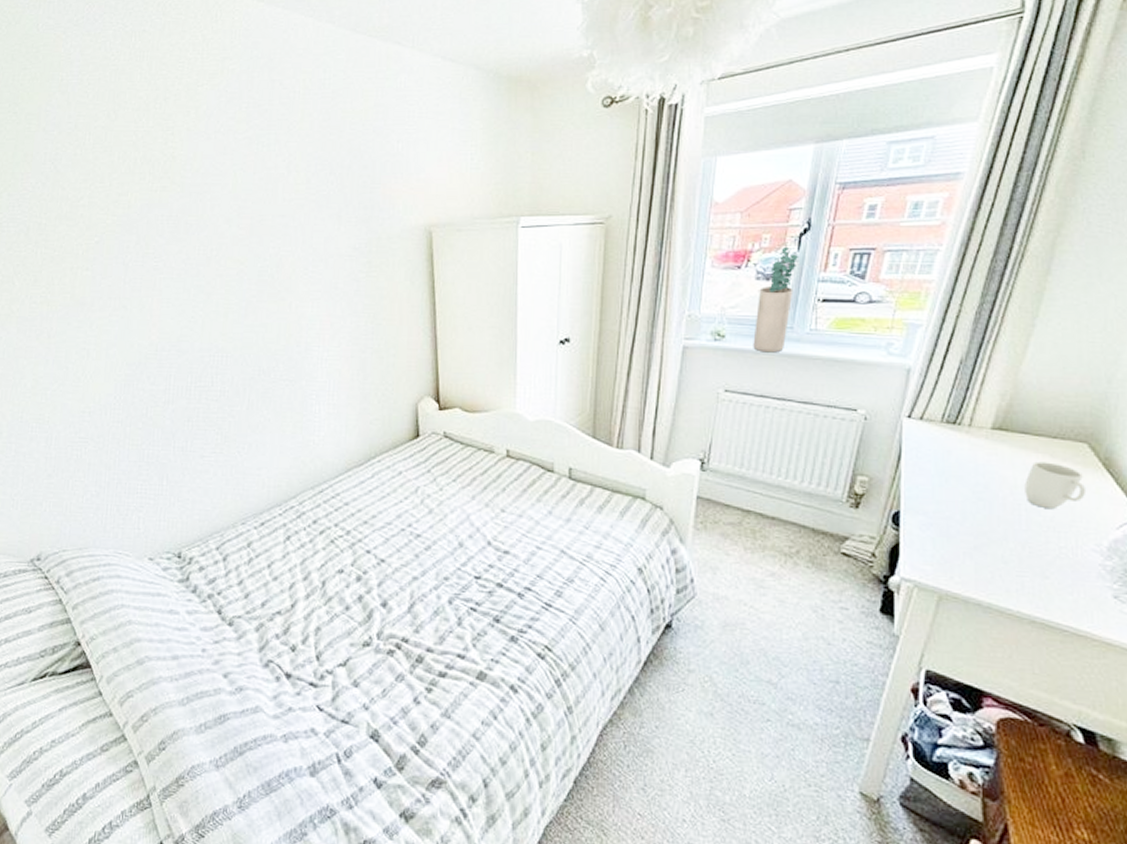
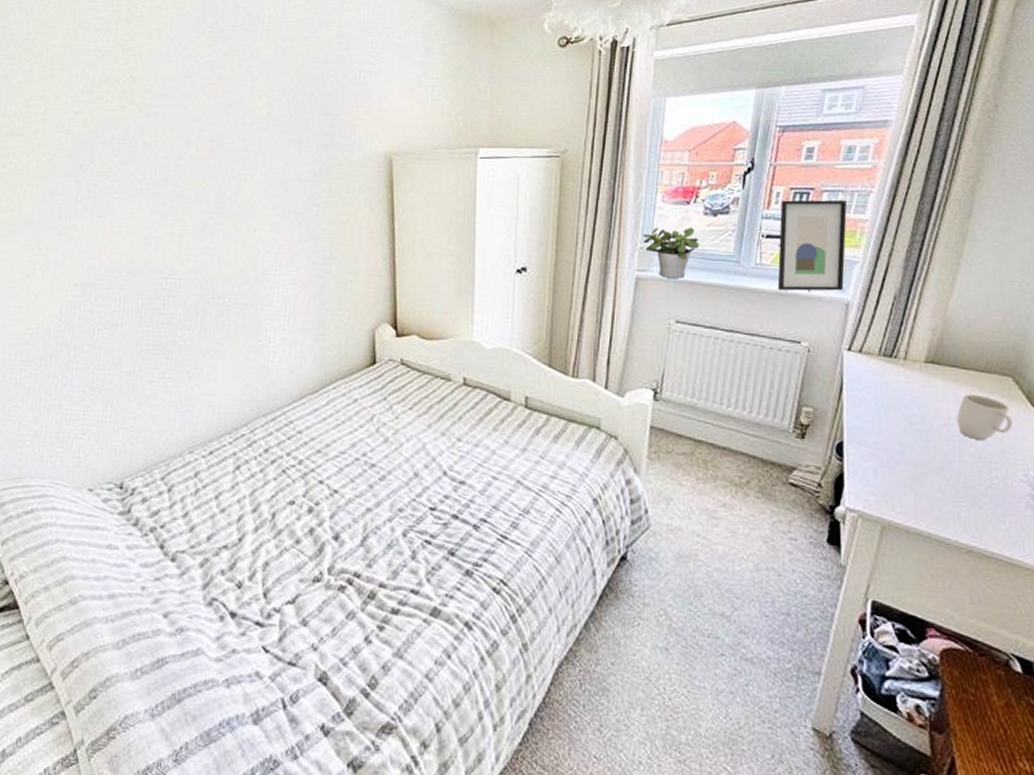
potted plant: none [692,293,751,347] -> present [644,227,700,279]
vase: present [753,242,798,353] -> none [702,180,743,286]
picture frame: none [833,259,912,357] -> present [777,199,848,291]

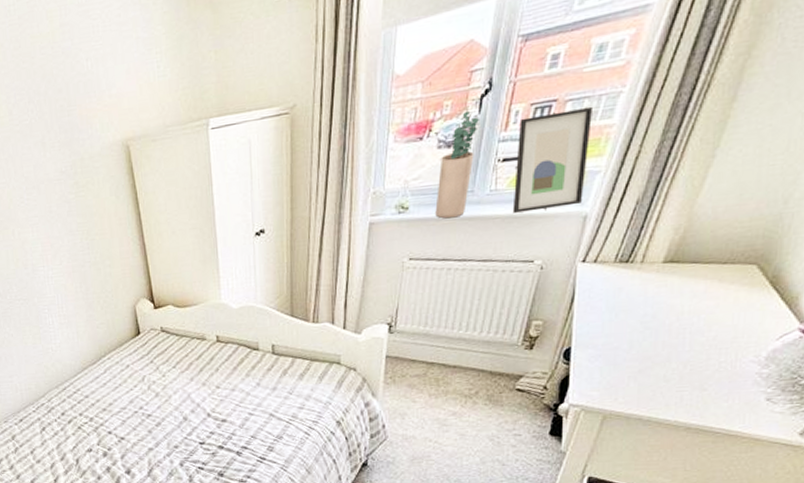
potted plant: present [644,227,700,279] -> none [376,164,433,219]
vase: none [702,180,743,286] -> present [435,106,479,219]
mug: present [957,394,1013,441] -> none [690,286,751,330]

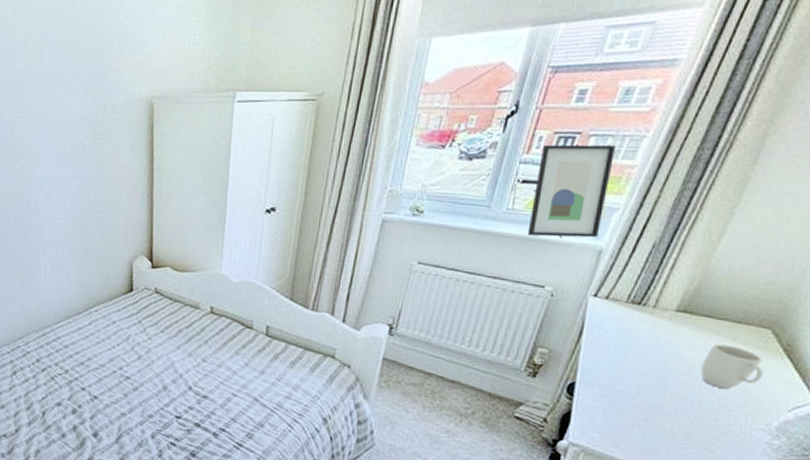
vase: present [435,106,479,219] -> none [449,123,503,230]
mug: none [690,286,751,330] -> present [701,344,764,390]

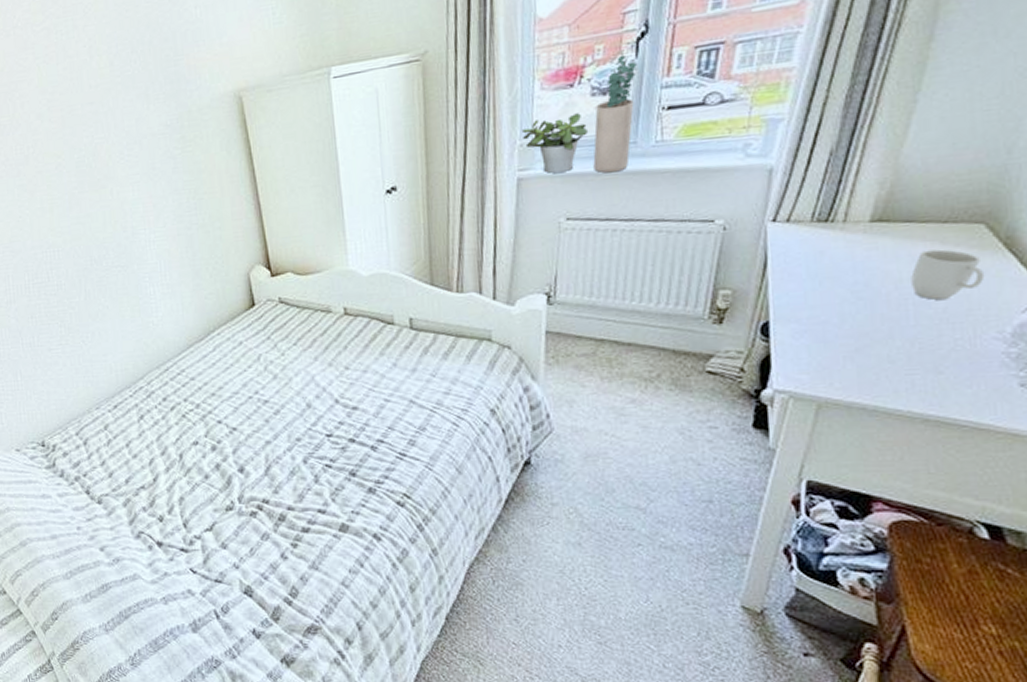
potted plant: none [393,171,451,222] -> present [522,113,589,174]
vase: none [449,123,503,230] -> present [593,50,637,174]
picture frame: present [527,144,617,238] -> none [682,48,768,166]

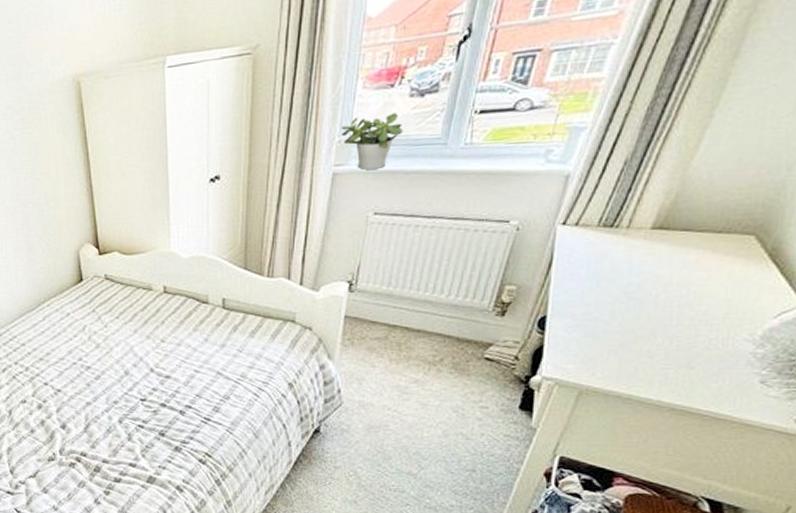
vase: present [593,50,637,174] -> none [404,52,456,172]
mug: present [911,249,985,301] -> none [679,257,747,304]

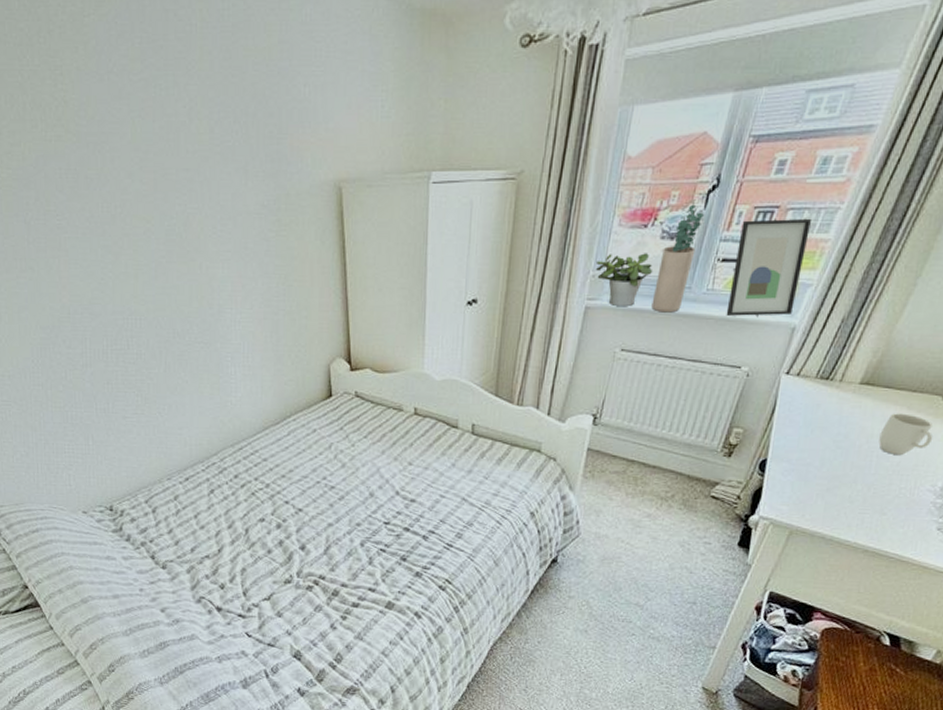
vase: none [404,52,456,172] -> present [651,199,704,313]
picture frame: none [488,57,581,169] -> present [726,218,813,316]
mug: none [679,257,747,304] -> present [878,413,934,456]

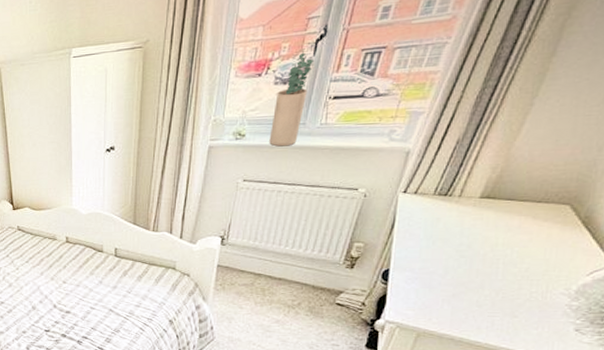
potted plant: present [596,253,653,307] -> none [217,97,269,145]
picture frame: present [726,218,813,316] -> none [340,54,420,145]
mug: present [878,413,934,456] -> none [504,223,563,262]

